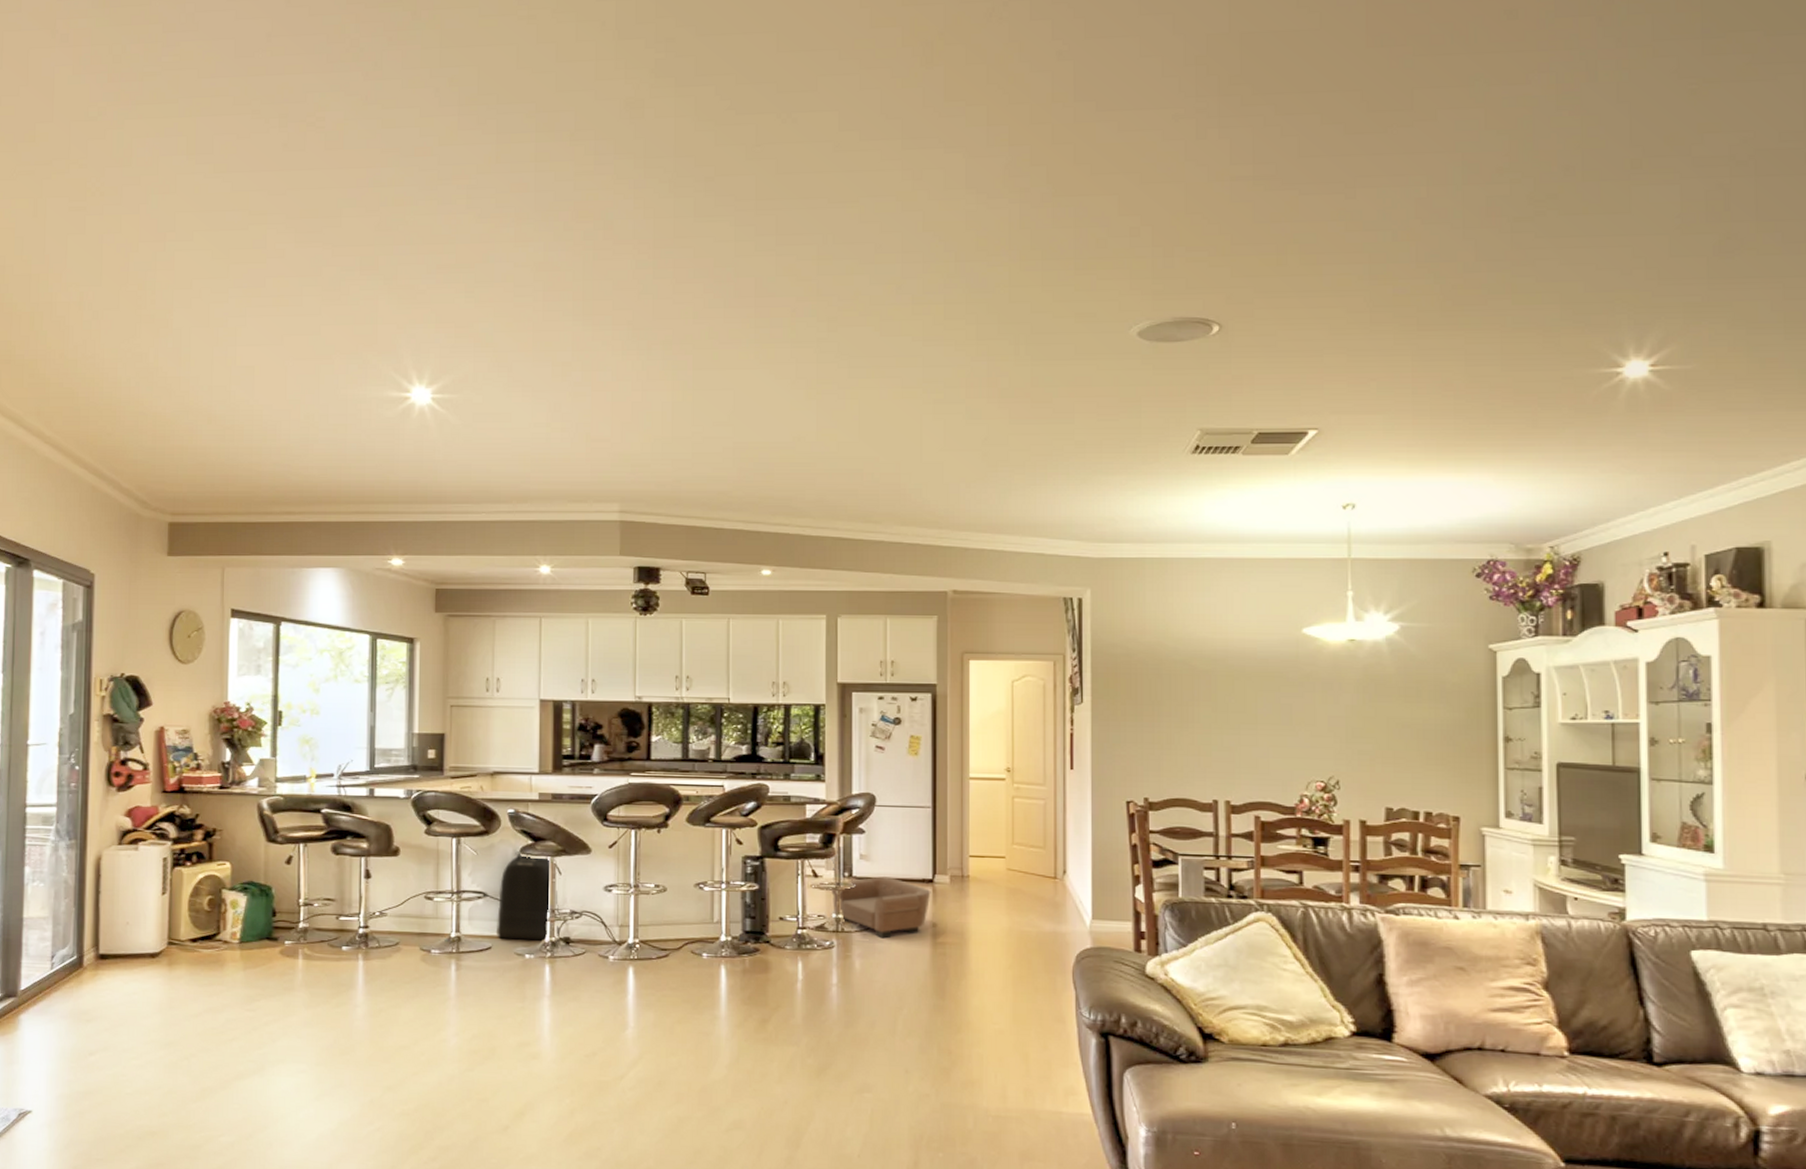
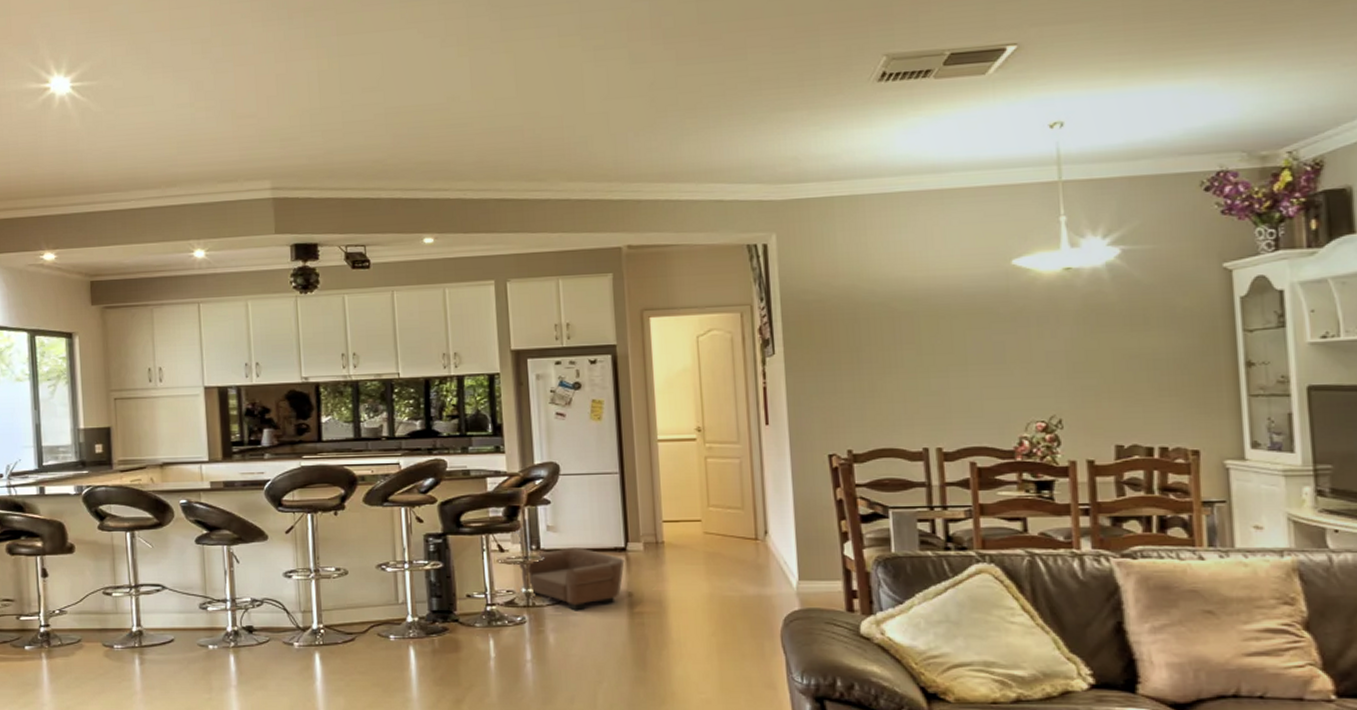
backpack: present [495,851,561,941] -> none [177,542,243,631]

